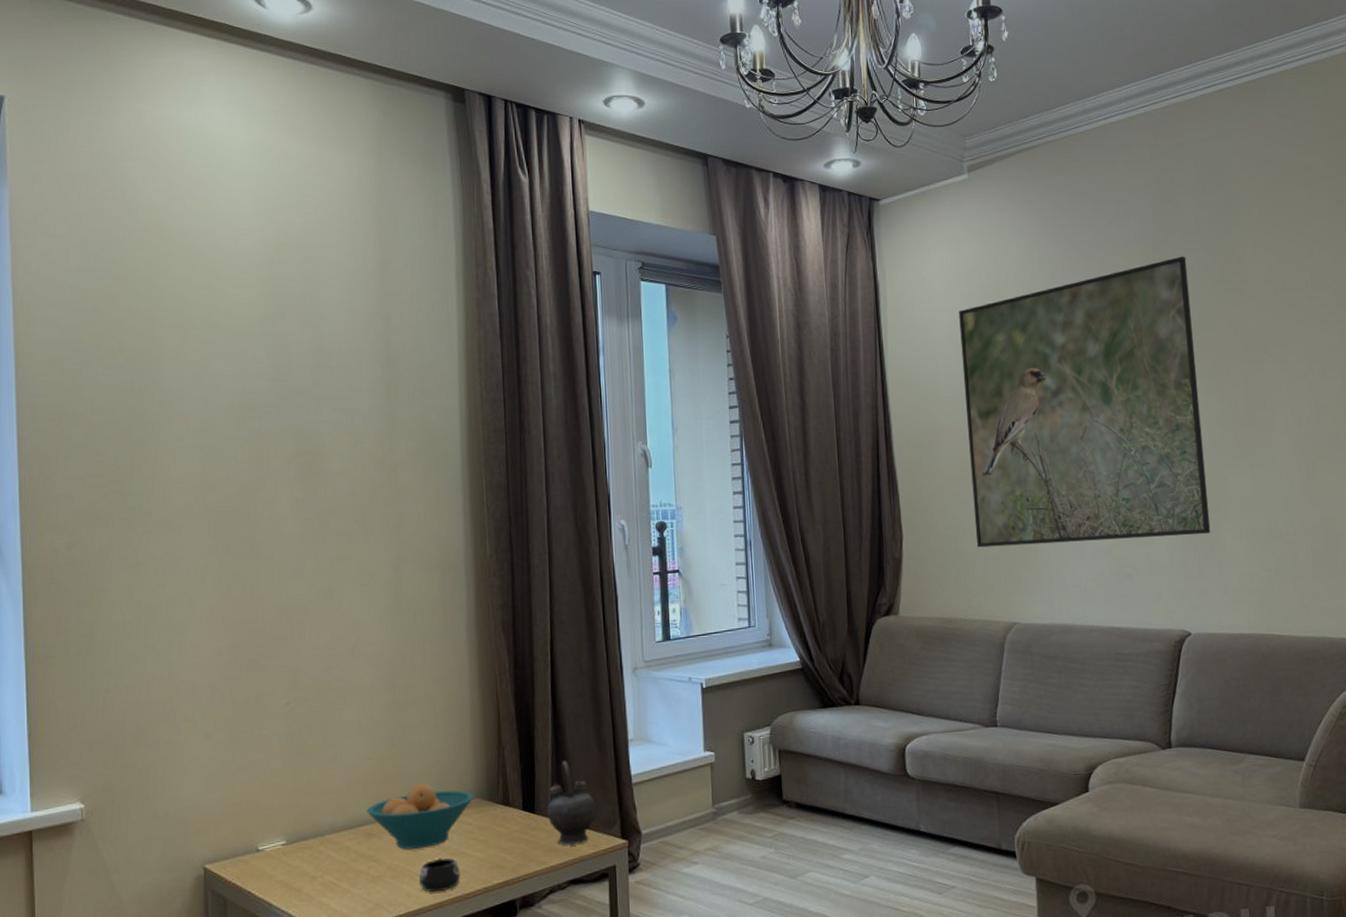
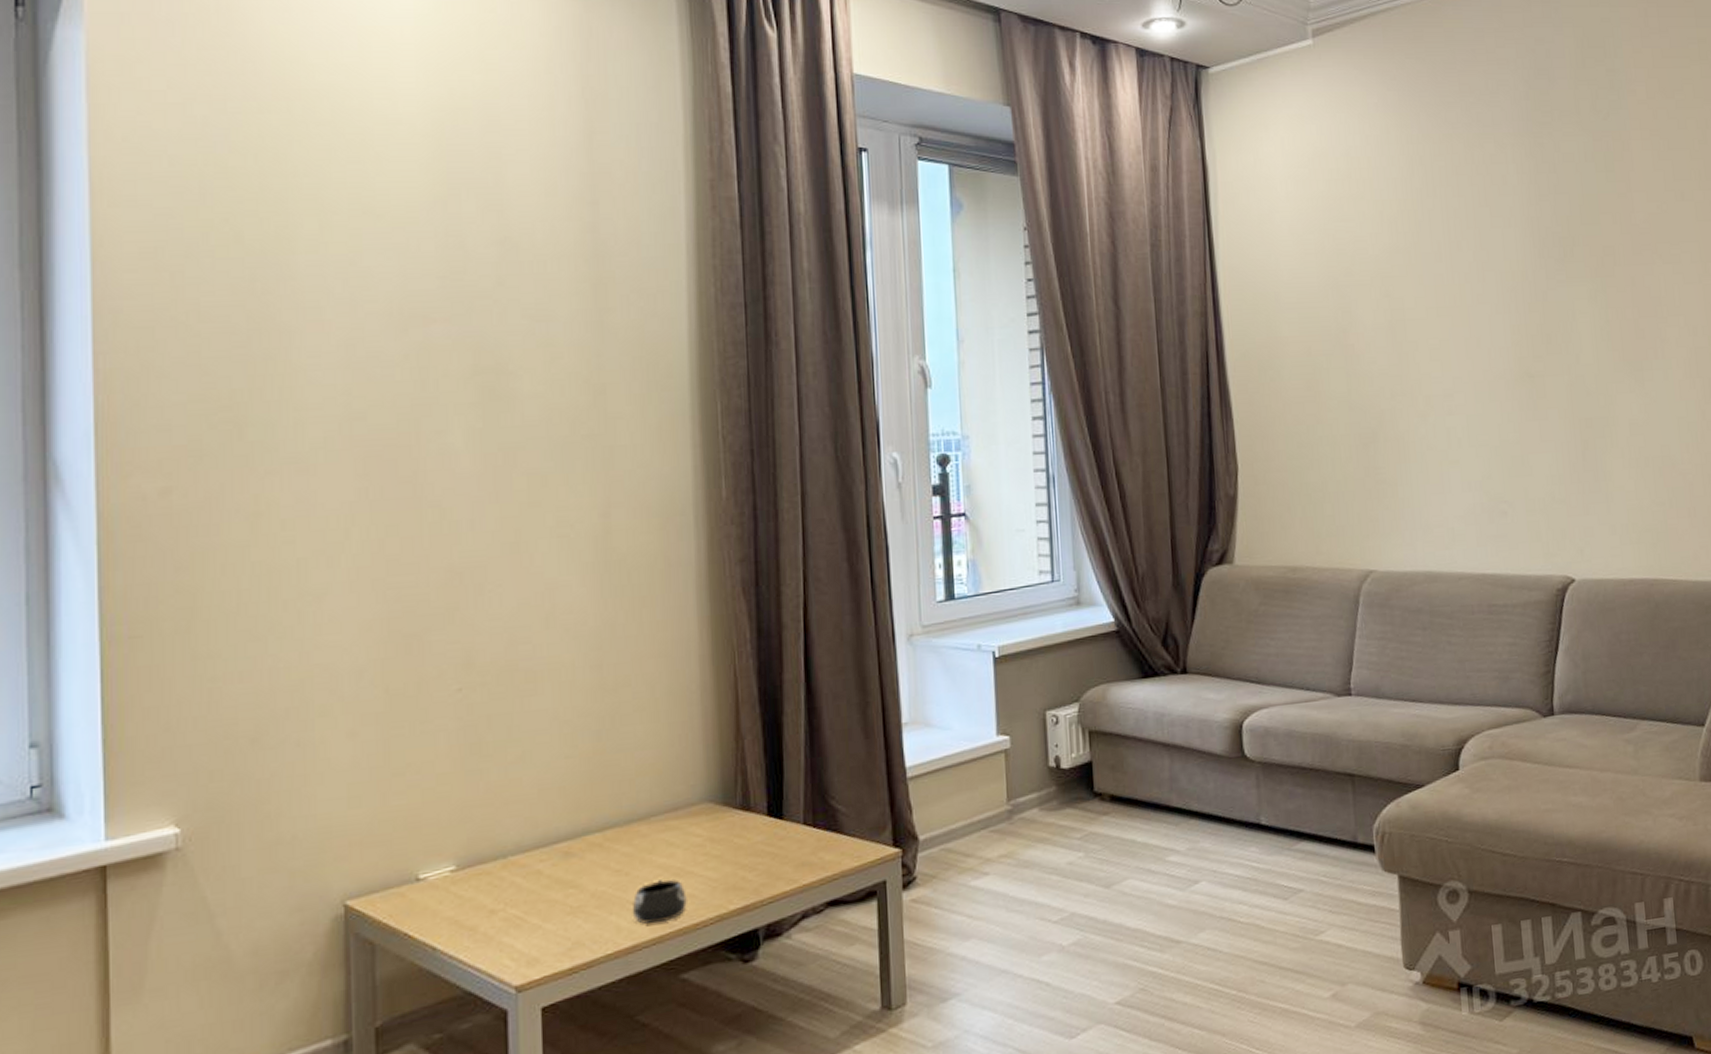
fruit bowl: present [366,783,473,850] -> none [563,785,703,871]
teapot: present [547,761,595,845] -> none [799,752,860,858]
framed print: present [959,256,1211,548] -> none [1303,139,1596,482]

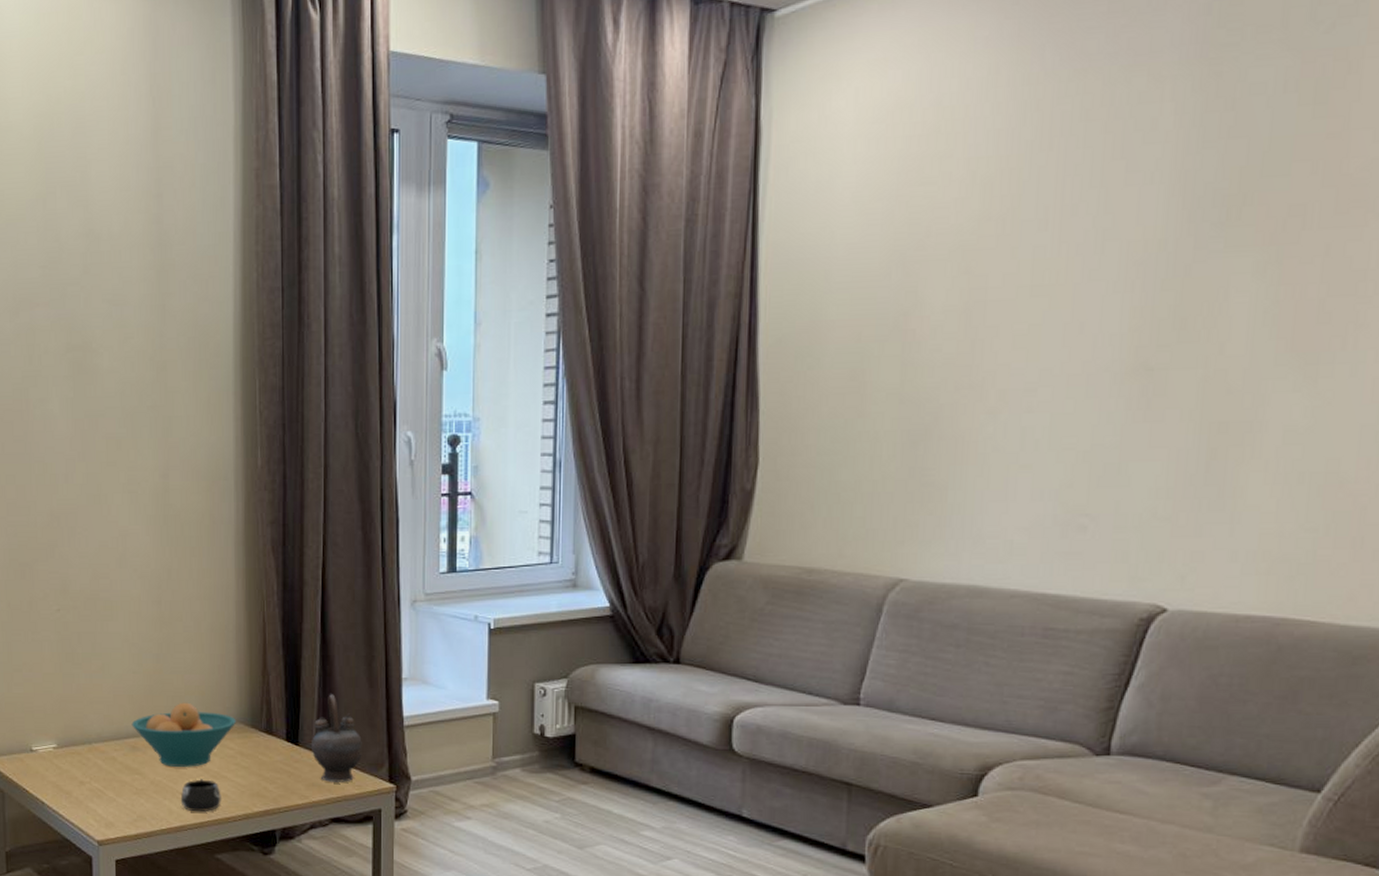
fruit bowl: none [563,785,703,871] -> present [131,702,236,767]
teapot: none [799,752,860,858] -> present [312,694,362,782]

